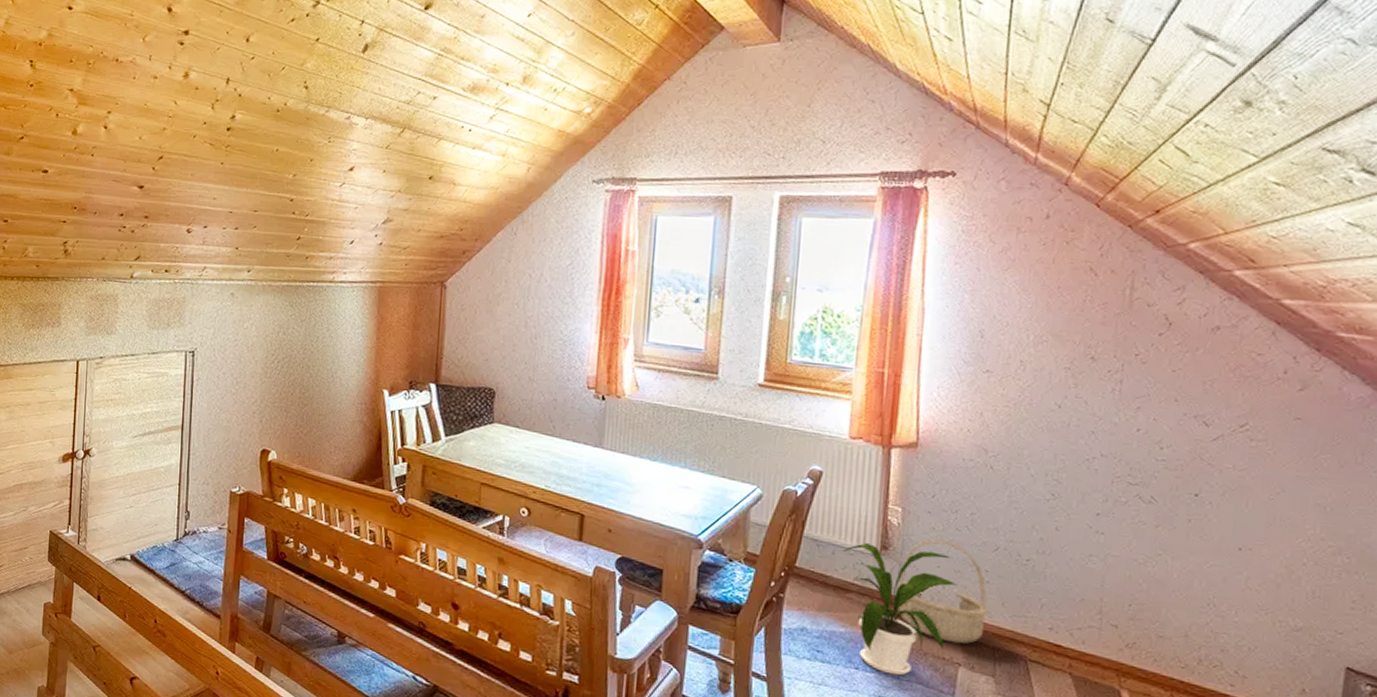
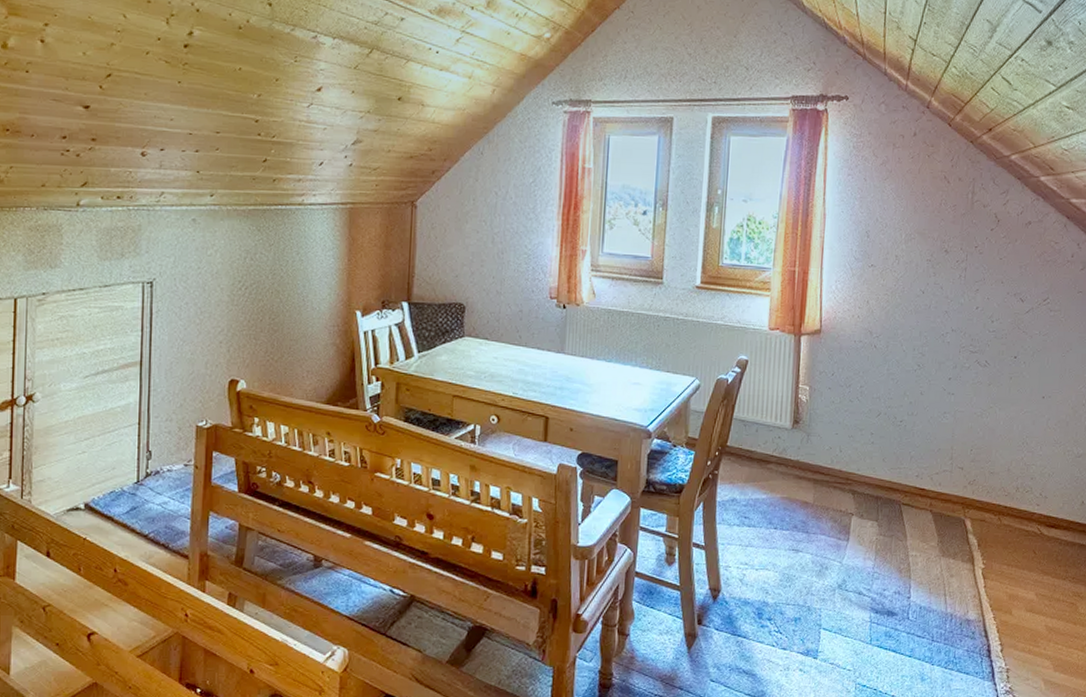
house plant: present [843,543,958,676] -> none [765,420,851,530]
basket: present [897,538,988,644] -> none [806,409,873,497]

